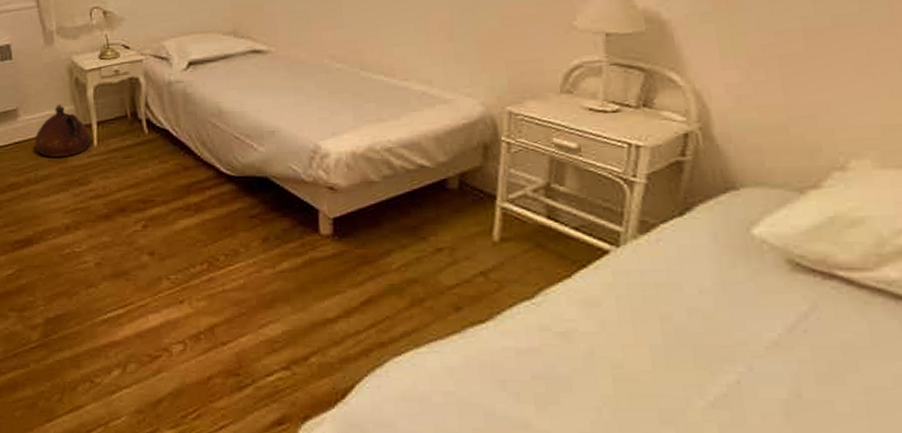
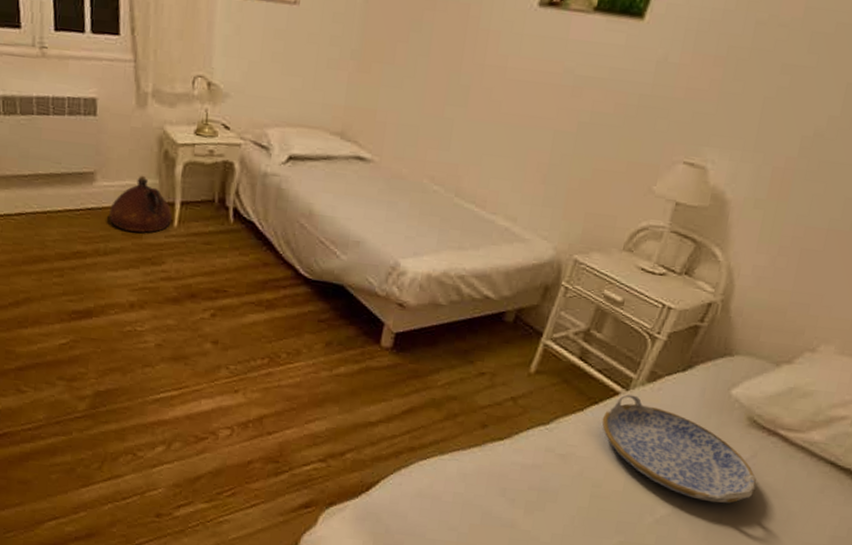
serving tray: none [597,250,834,374] -> present [602,393,756,504]

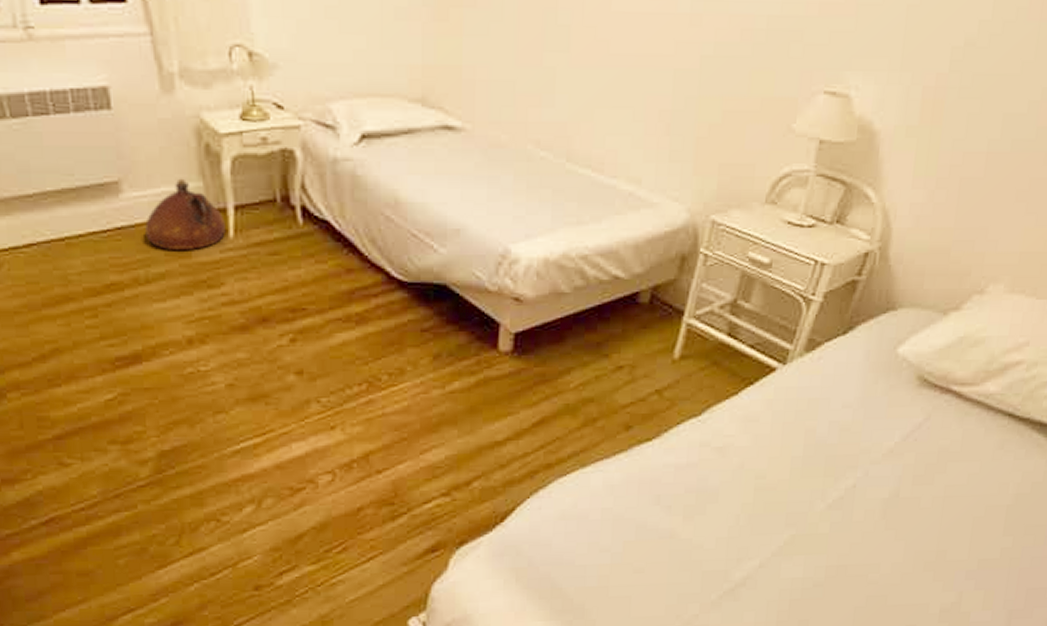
serving tray: present [602,393,756,504] -> none [759,367,932,477]

